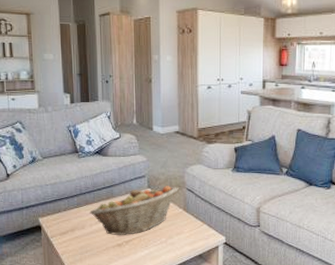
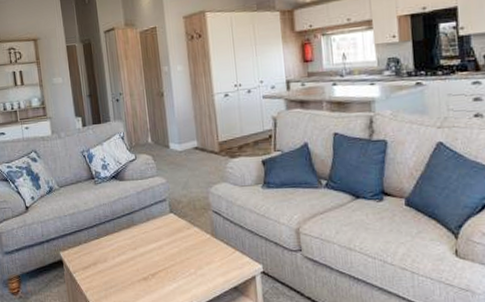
fruit basket: present [89,186,179,235] -> none [111,209,204,267]

